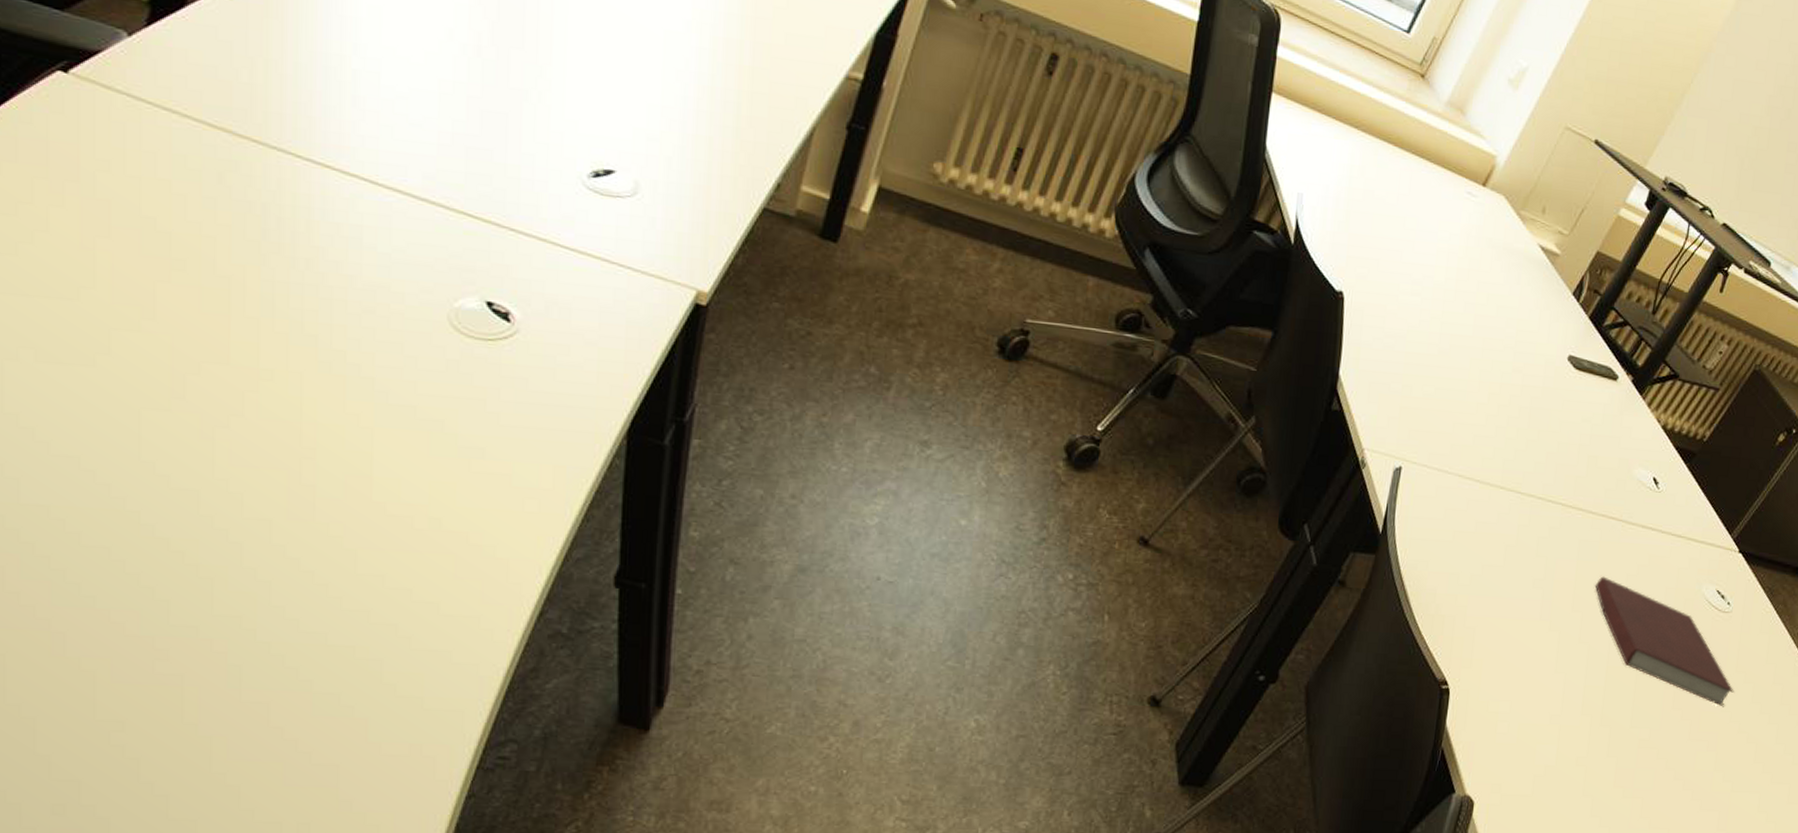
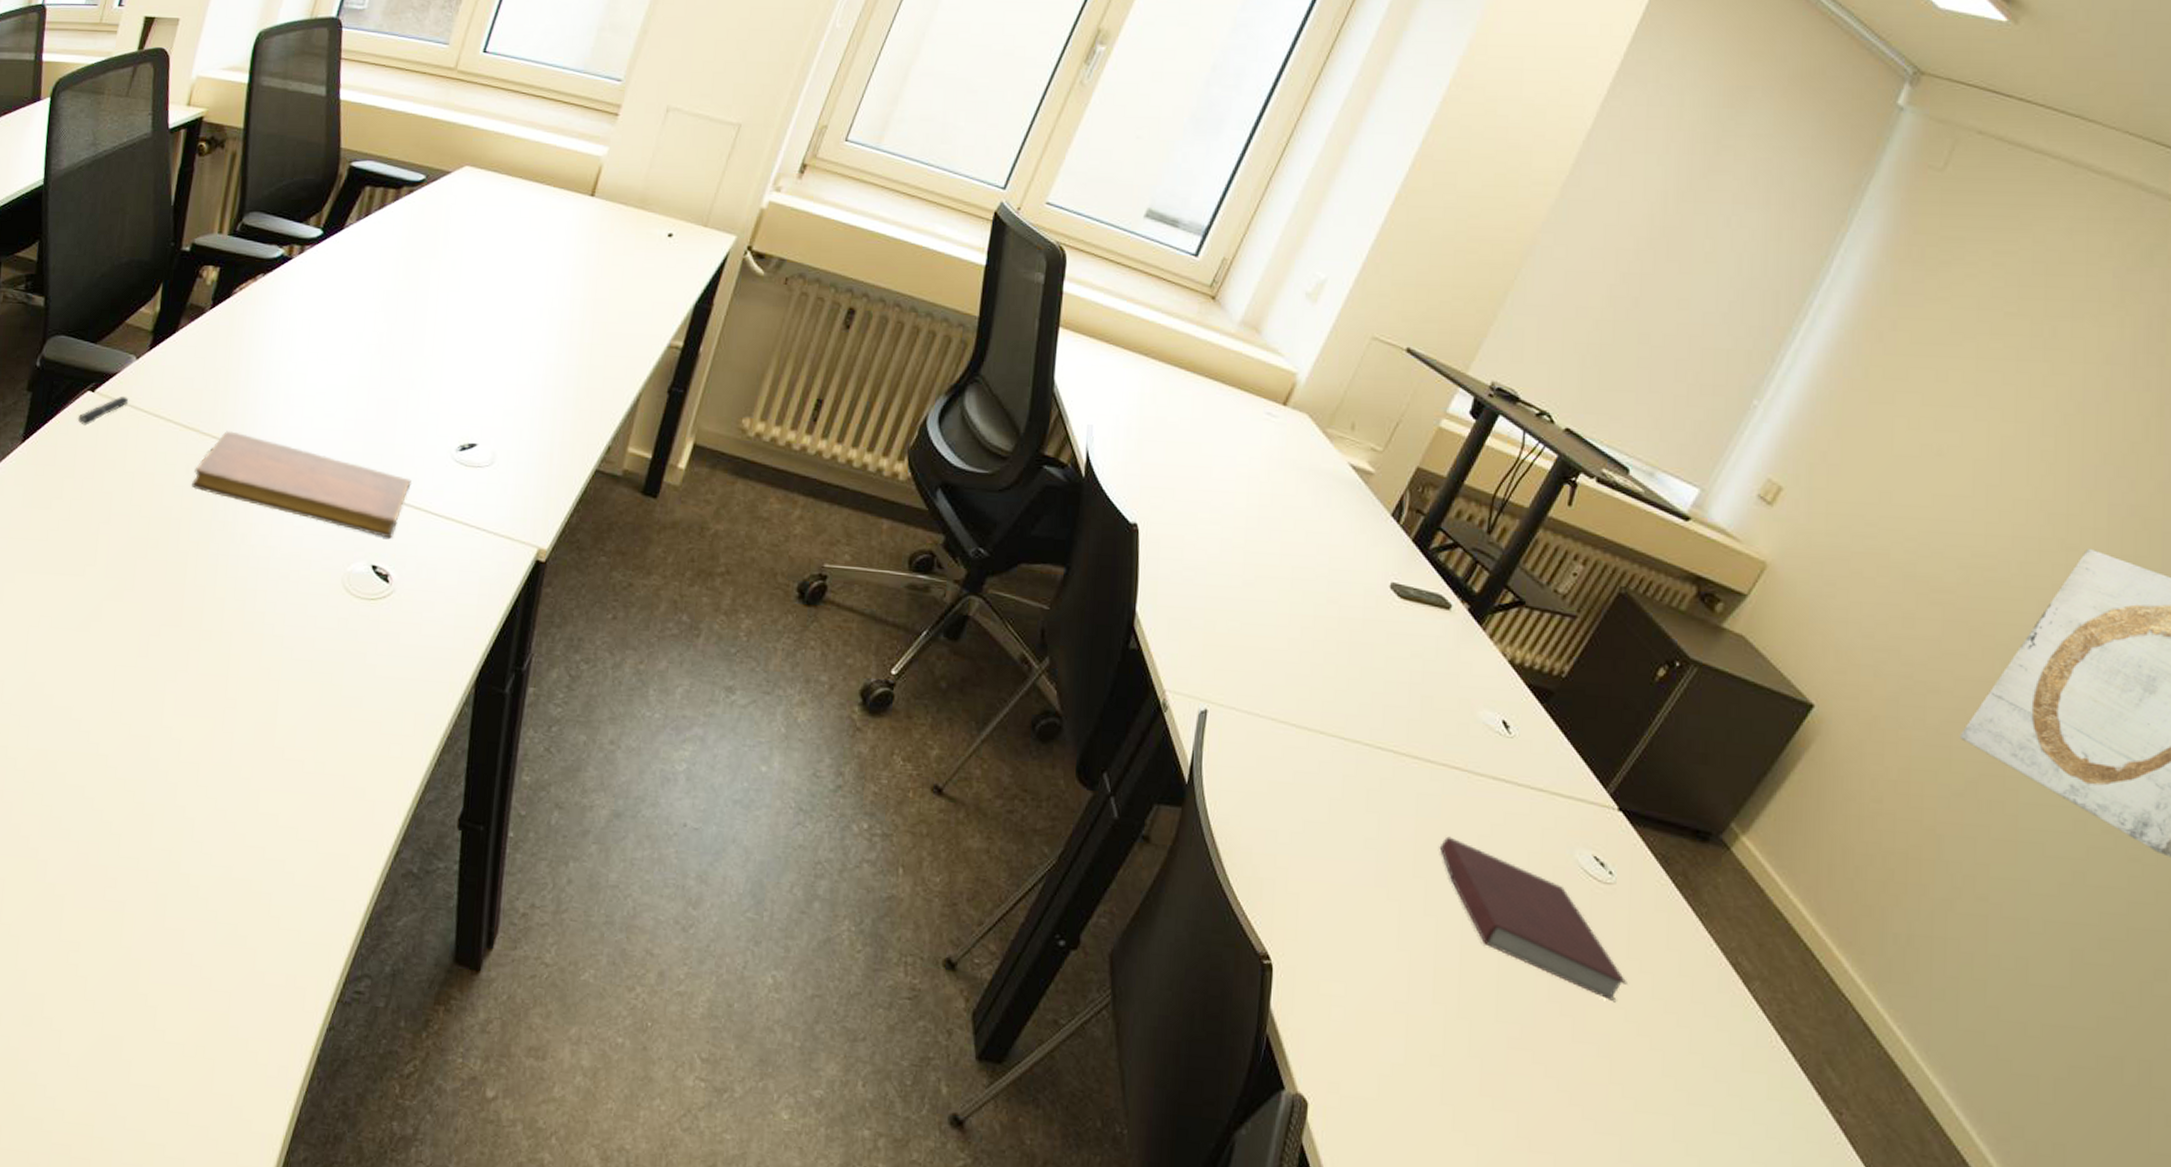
pen: none [45,81,123,115] -> present [77,397,129,426]
notebook: none [228,134,532,272] -> present [192,431,411,538]

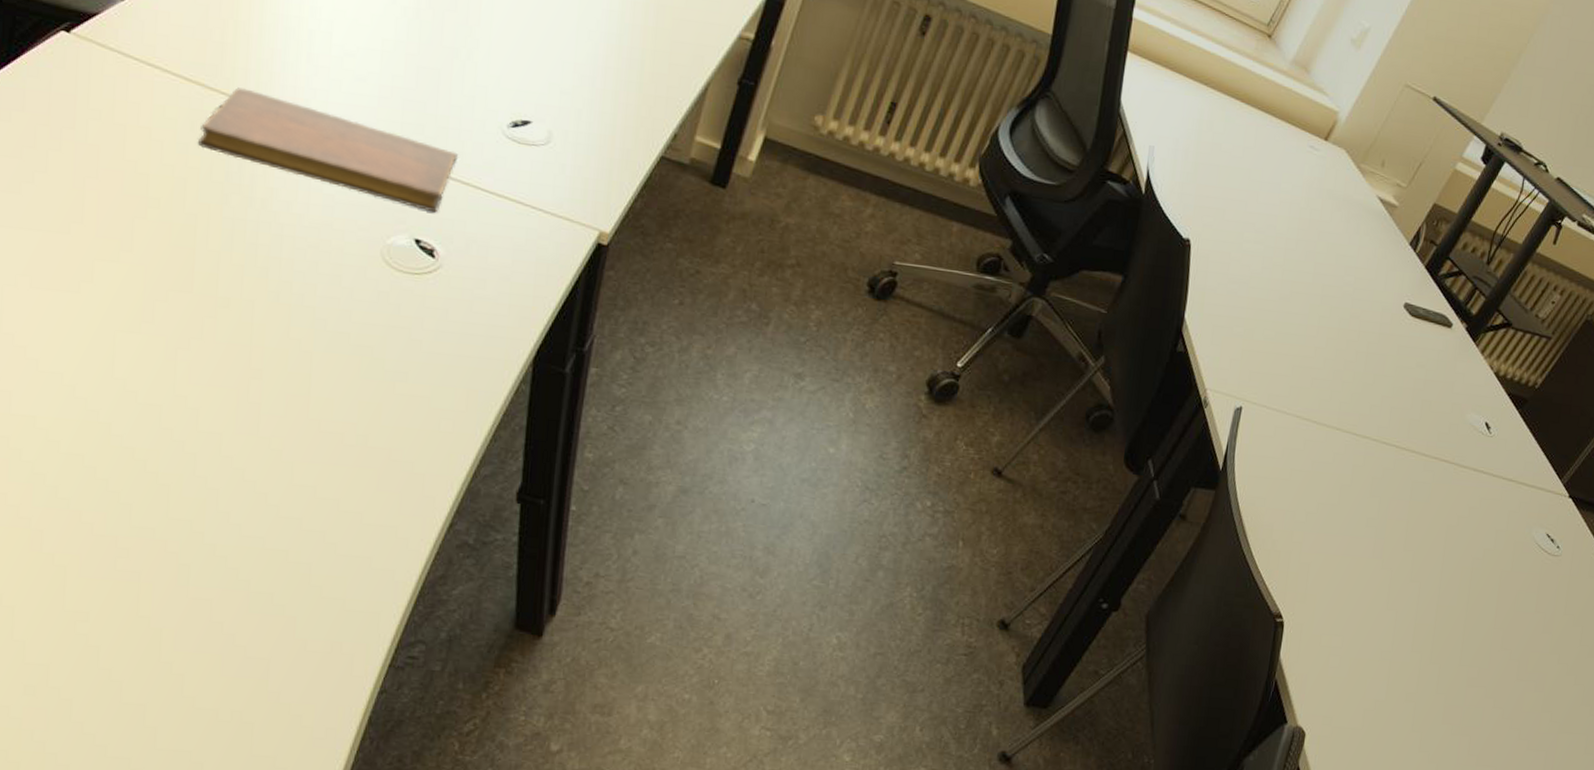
pen: present [77,397,129,426] -> none [50,40,115,69]
notebook: present [1439,836,1627,1003] -> none [1426,517,1563,649]

